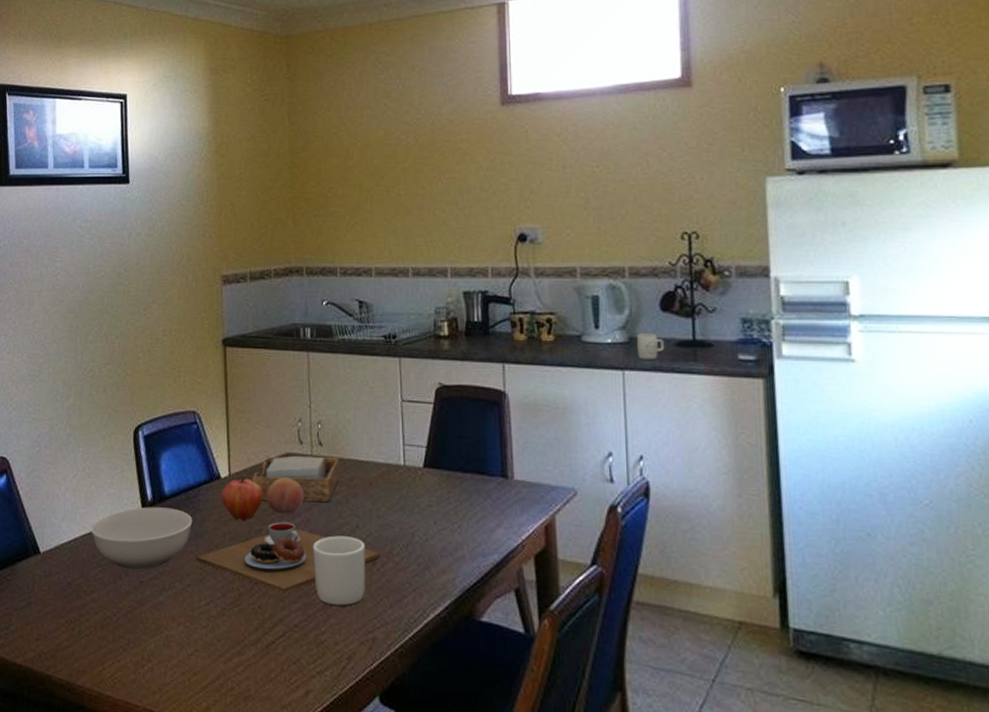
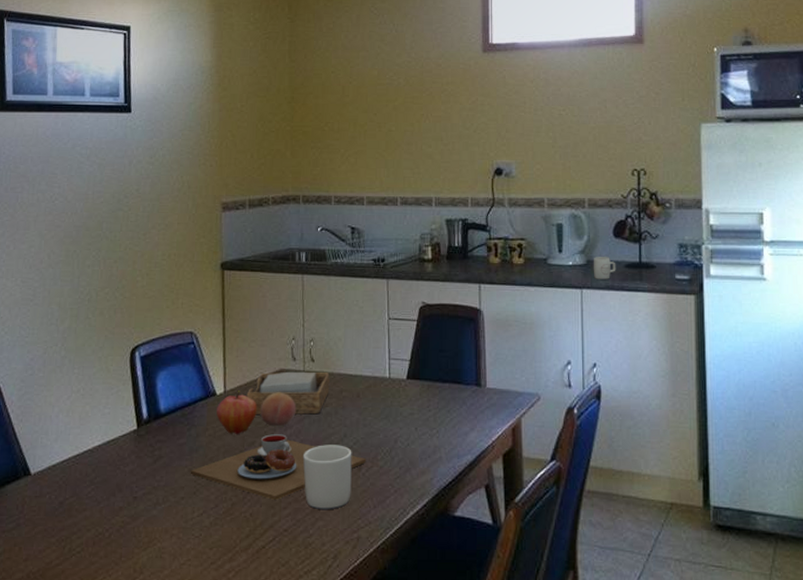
bowl: present [90,507,193,571] -> none [84,425,188,486]

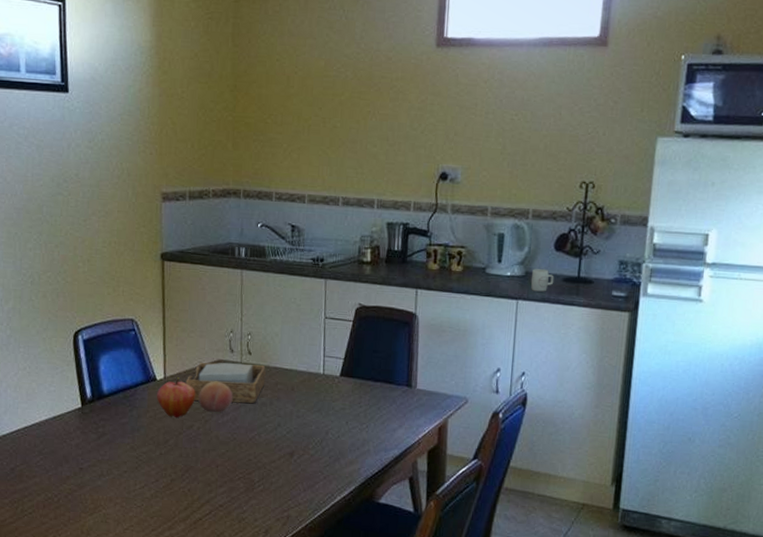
place setting: present [190,434,367,500] -> none [132,419,299,479]
mug: present [302,445,352,510] -> none [238,432,285,491]

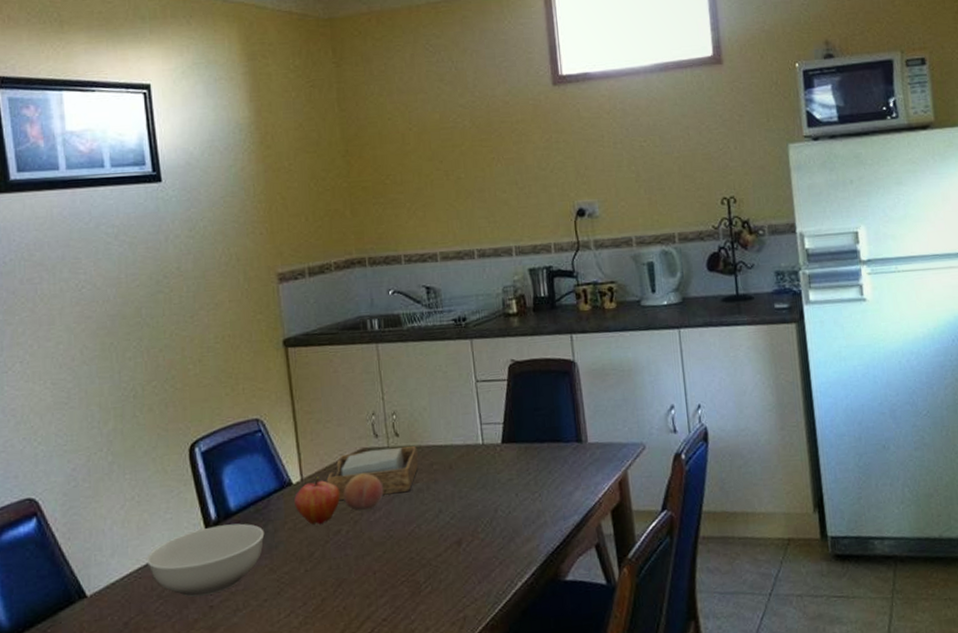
bowl: none [32,403,130,459] -> present [146,523,265,597]
mug: present [530,269,555,293] -> none [688,292,713,318]

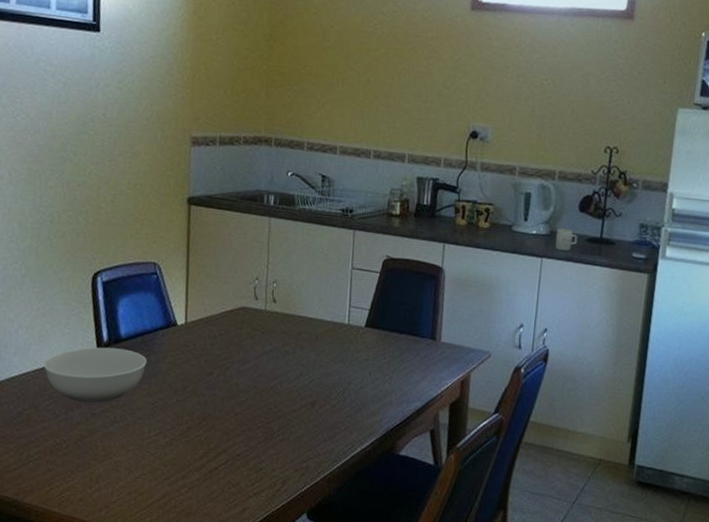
fruit: present [293,477,340,525] -> none [176,323,217,364]
napkin holder: present [326,446,419,501] -> none [207,308,291,352]
fruit: present [343,473,384,512] -> none [219,328,256,361]
mug: none [688,292,713,318] -> present [555,228,578,252]

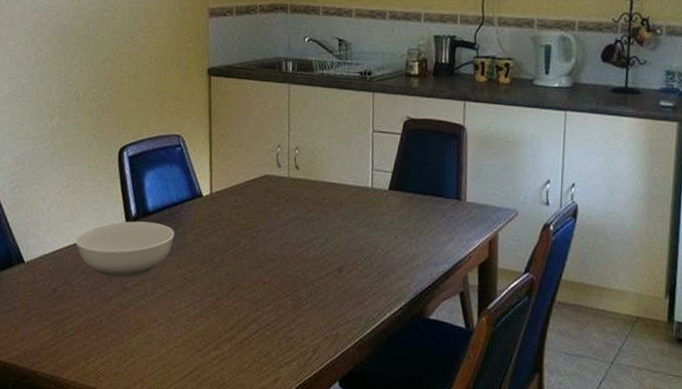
mug: present [555,228,578,252] -> none [578,80,602,104]

